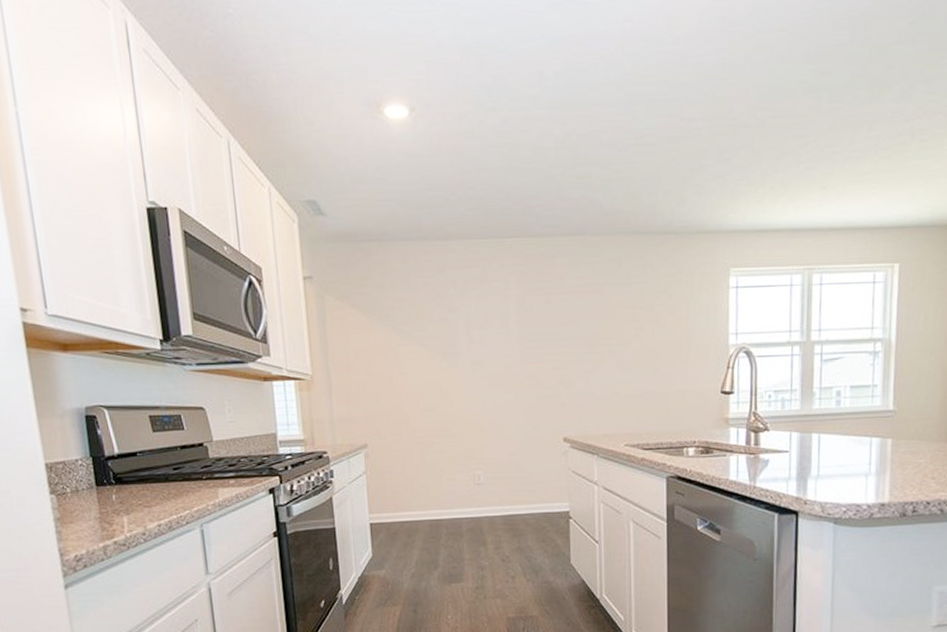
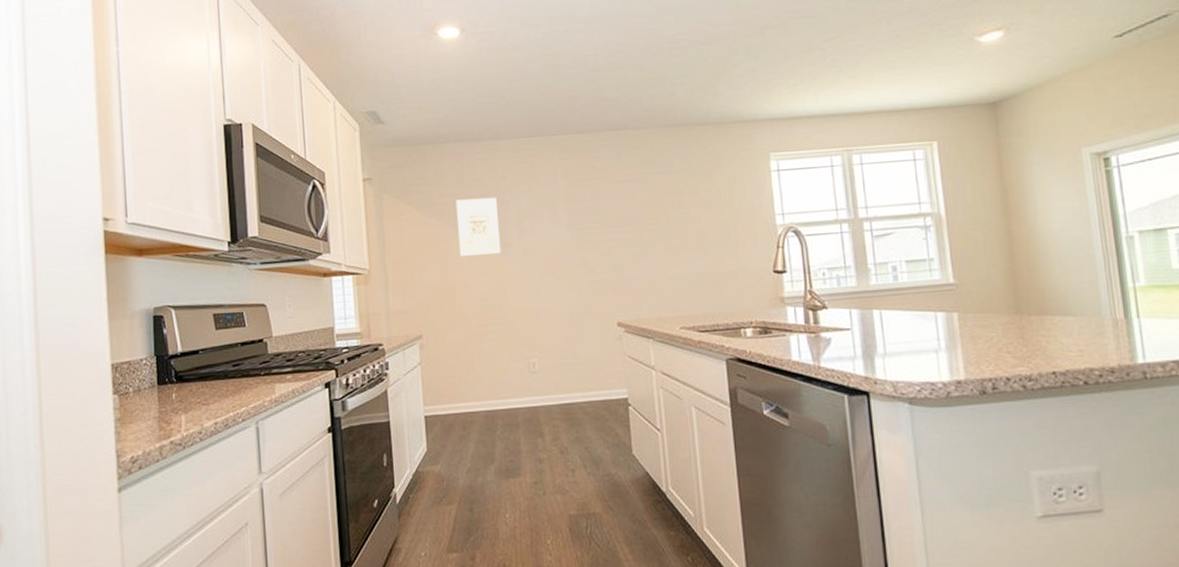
wall art: none [402,303,449,365] -> present [456,197,501,256]

